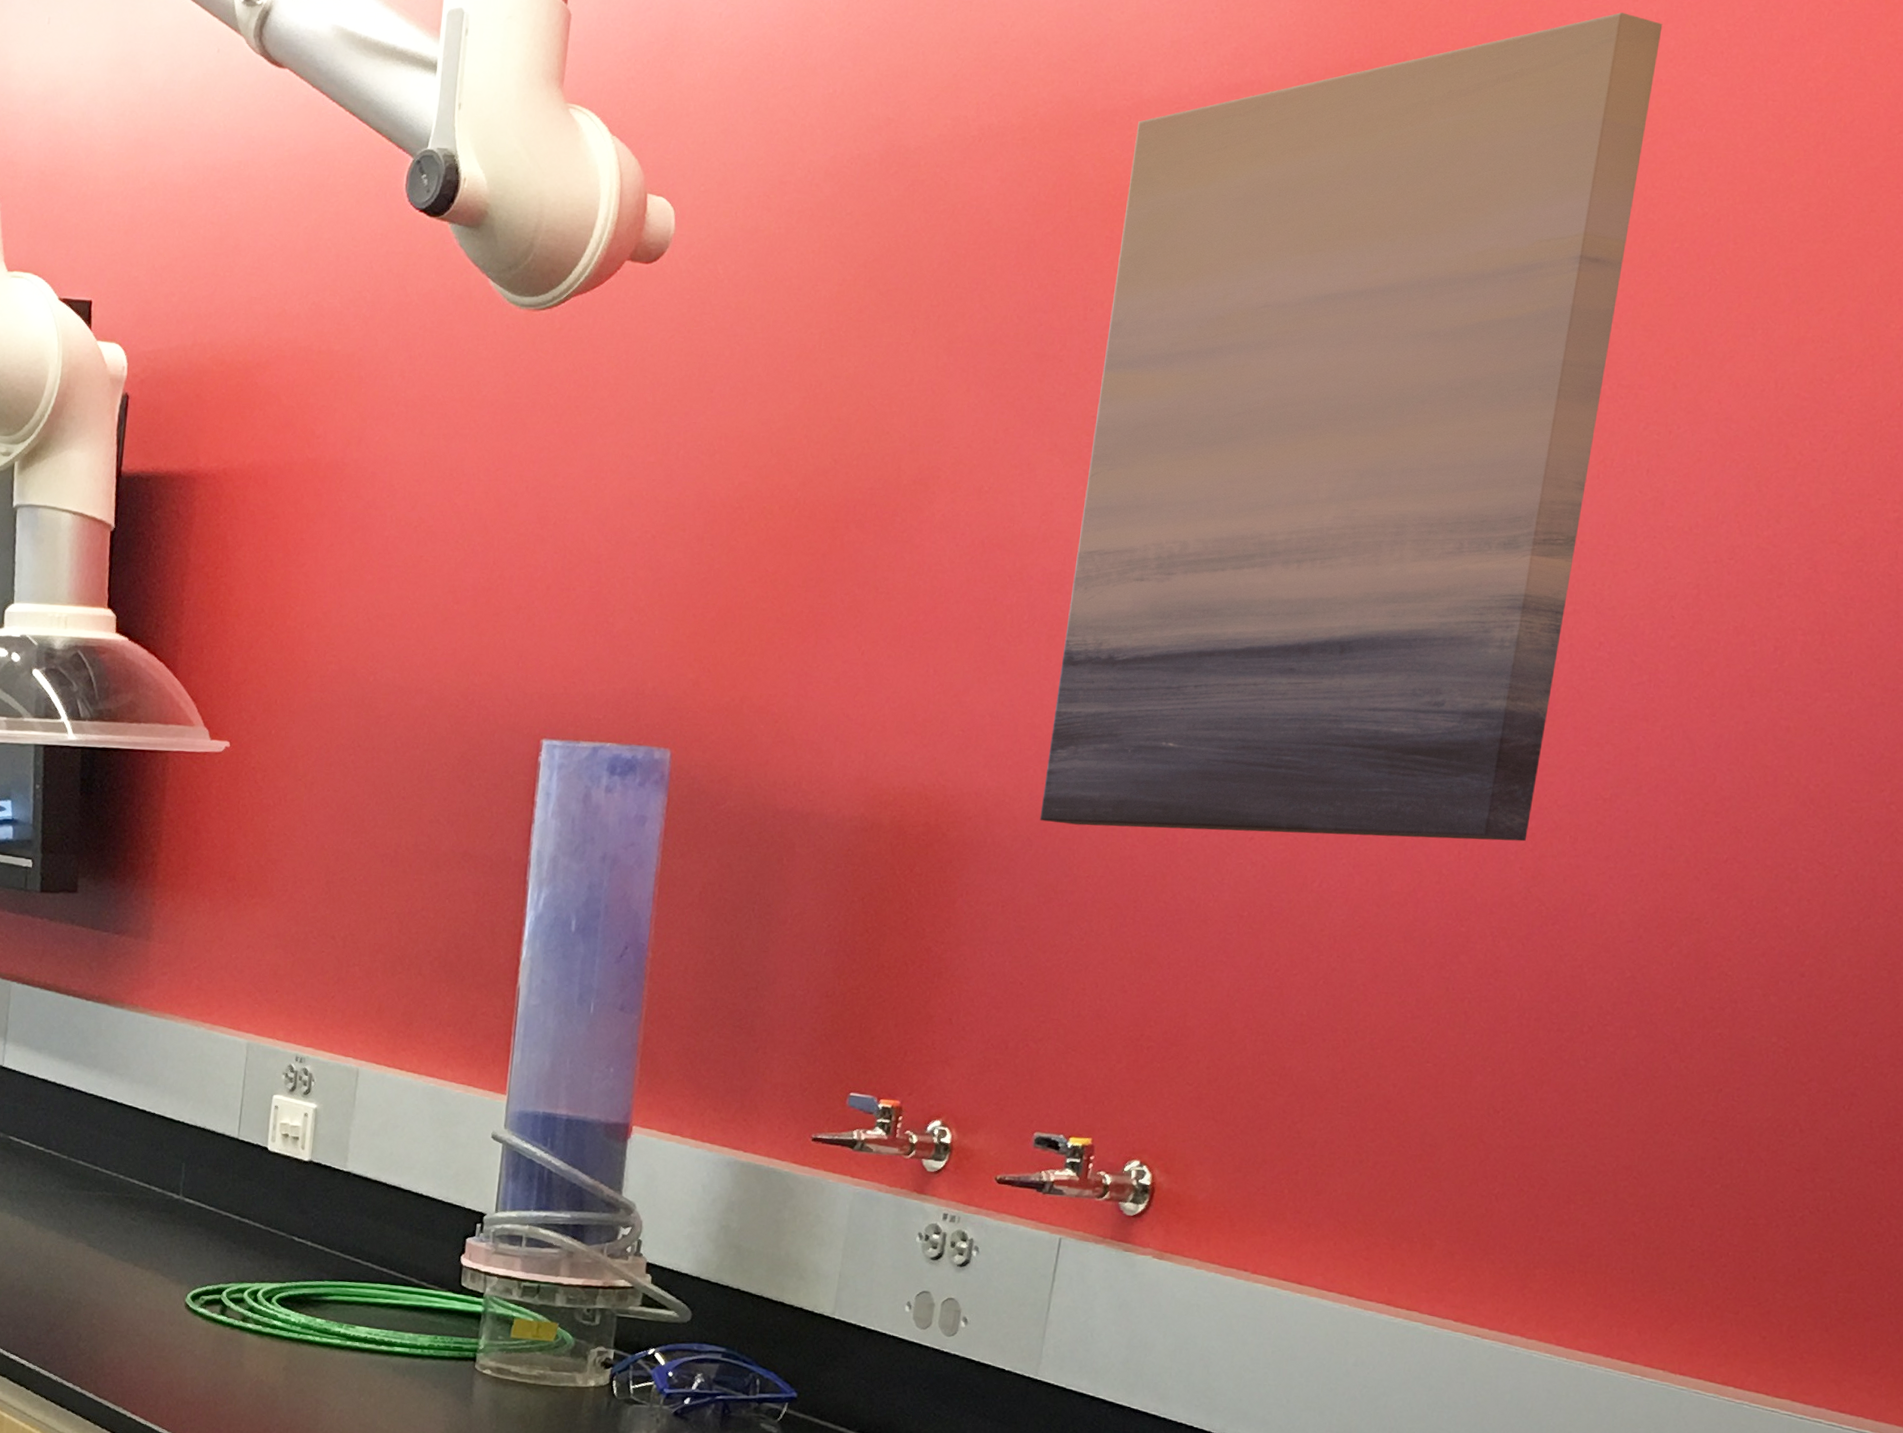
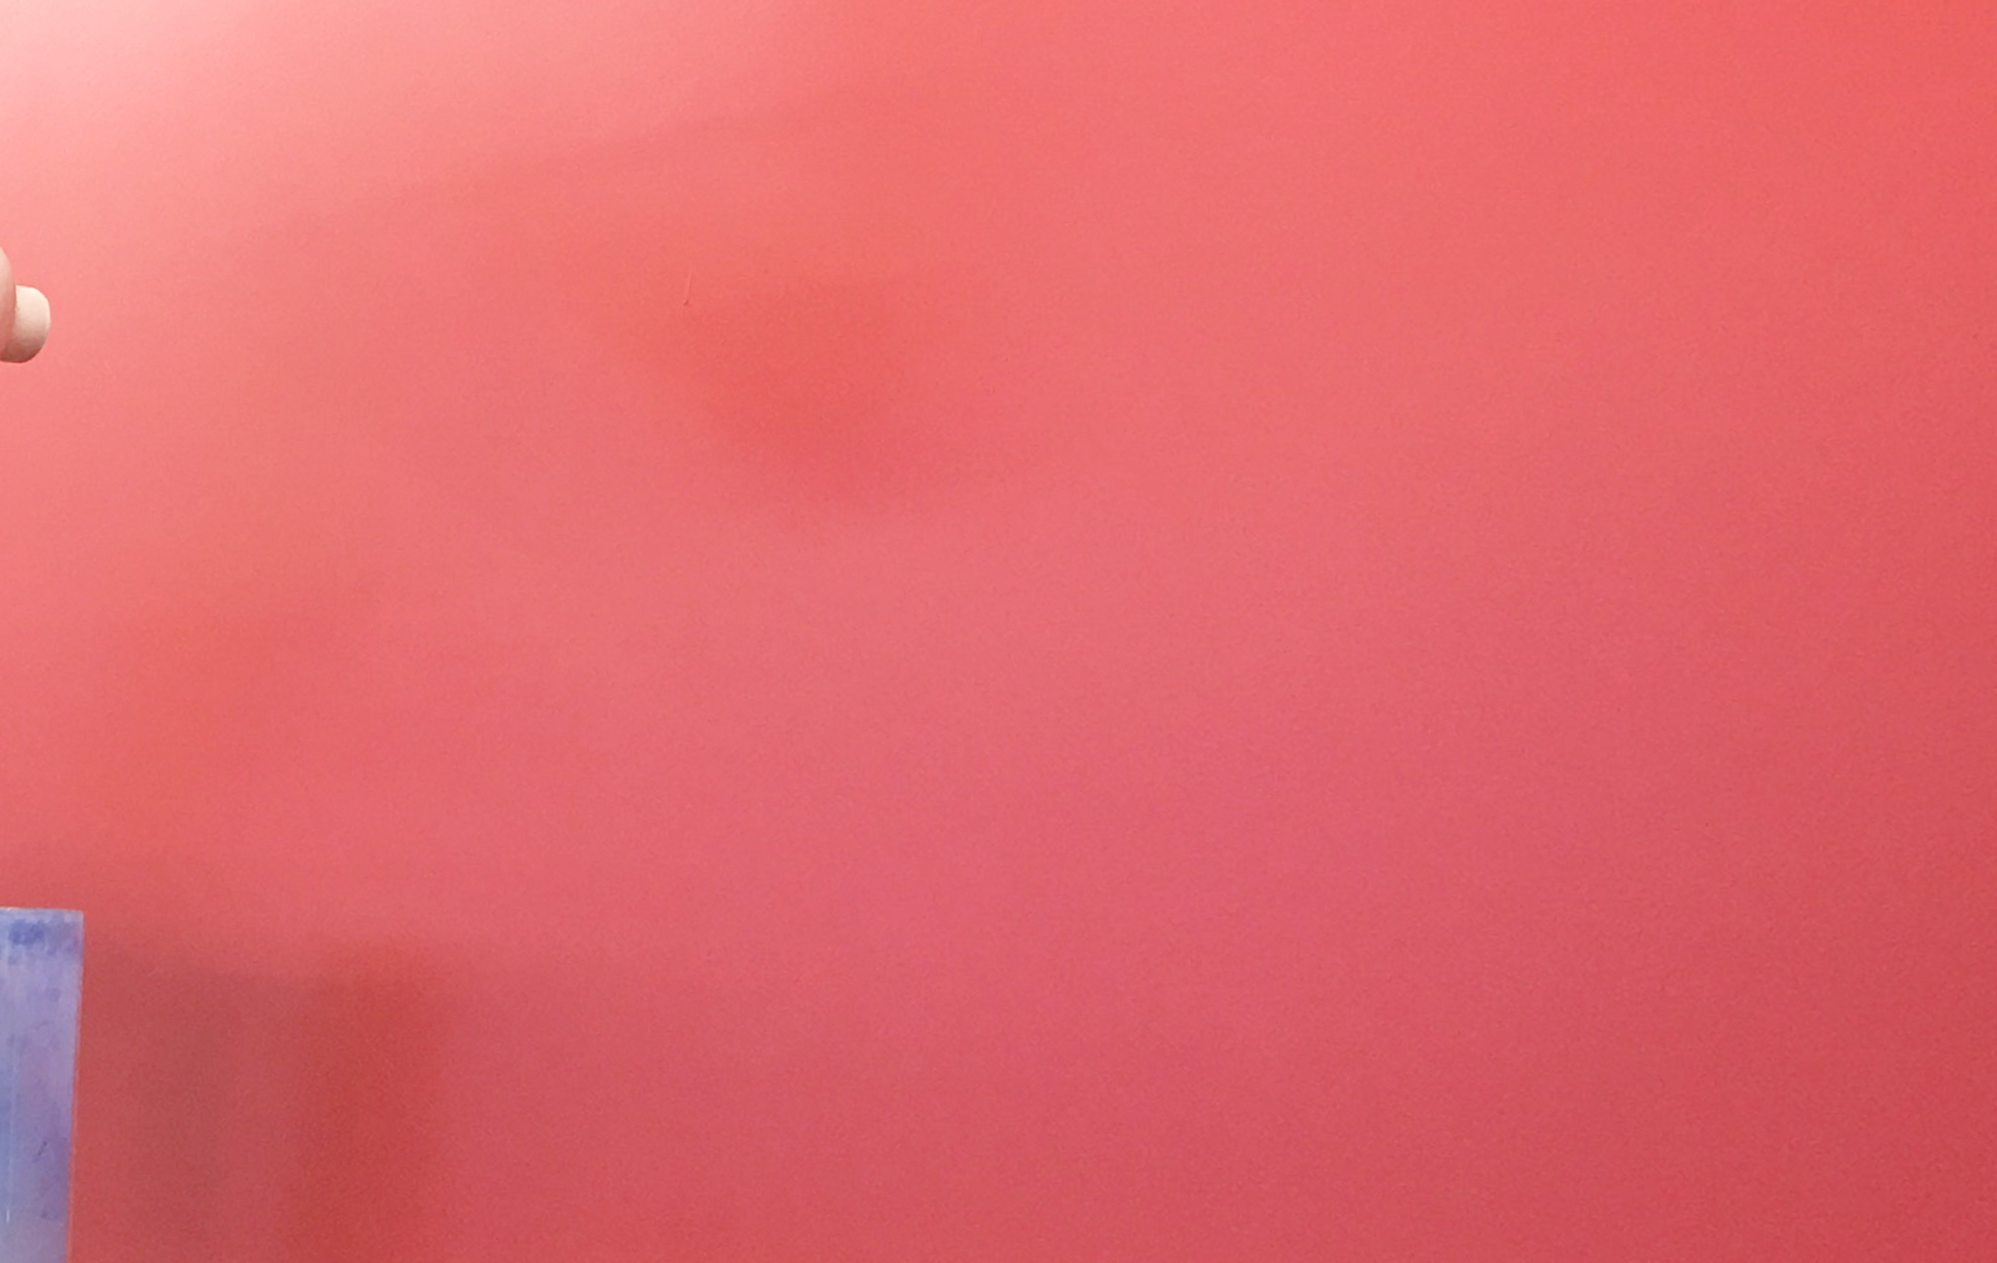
wall art: present [1039,12,1663,842] -> none [535,13,1210,976]

